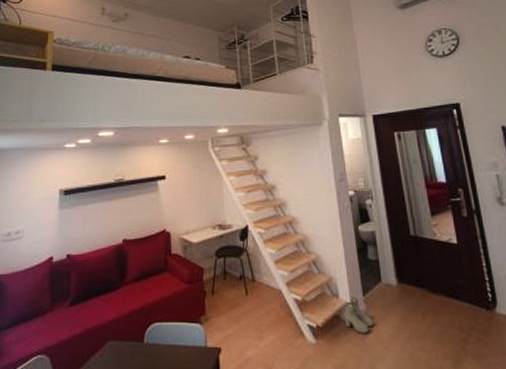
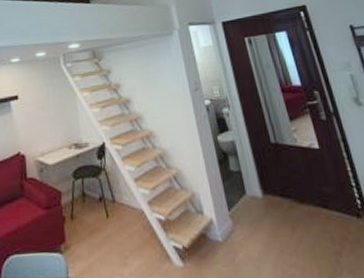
boots: present [344,297,373,333] -> none [210,212,242,253]

